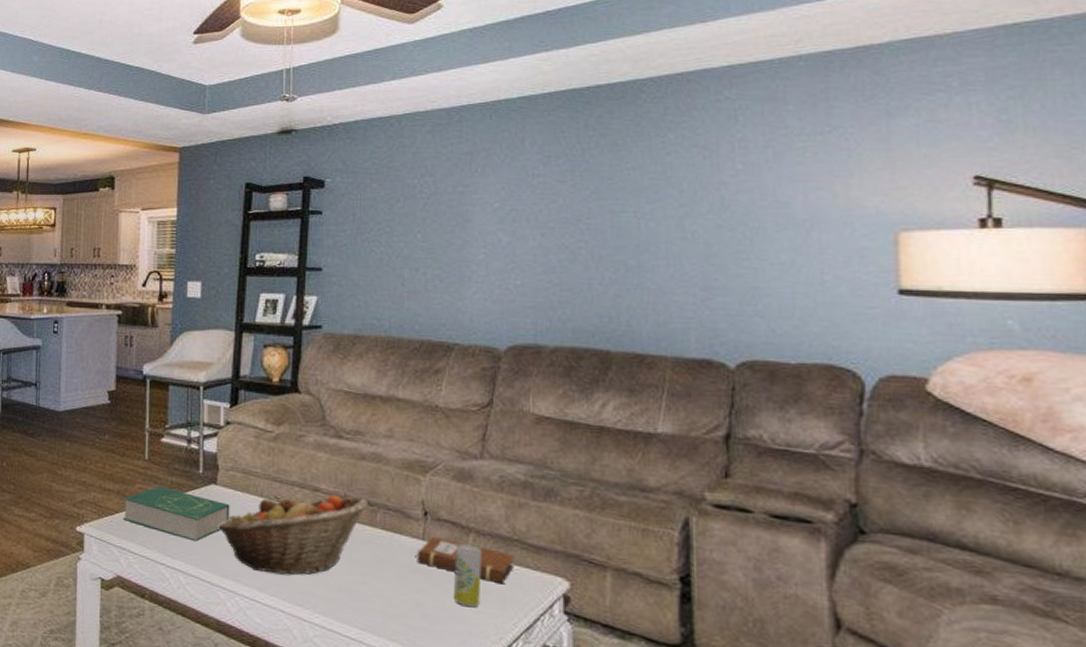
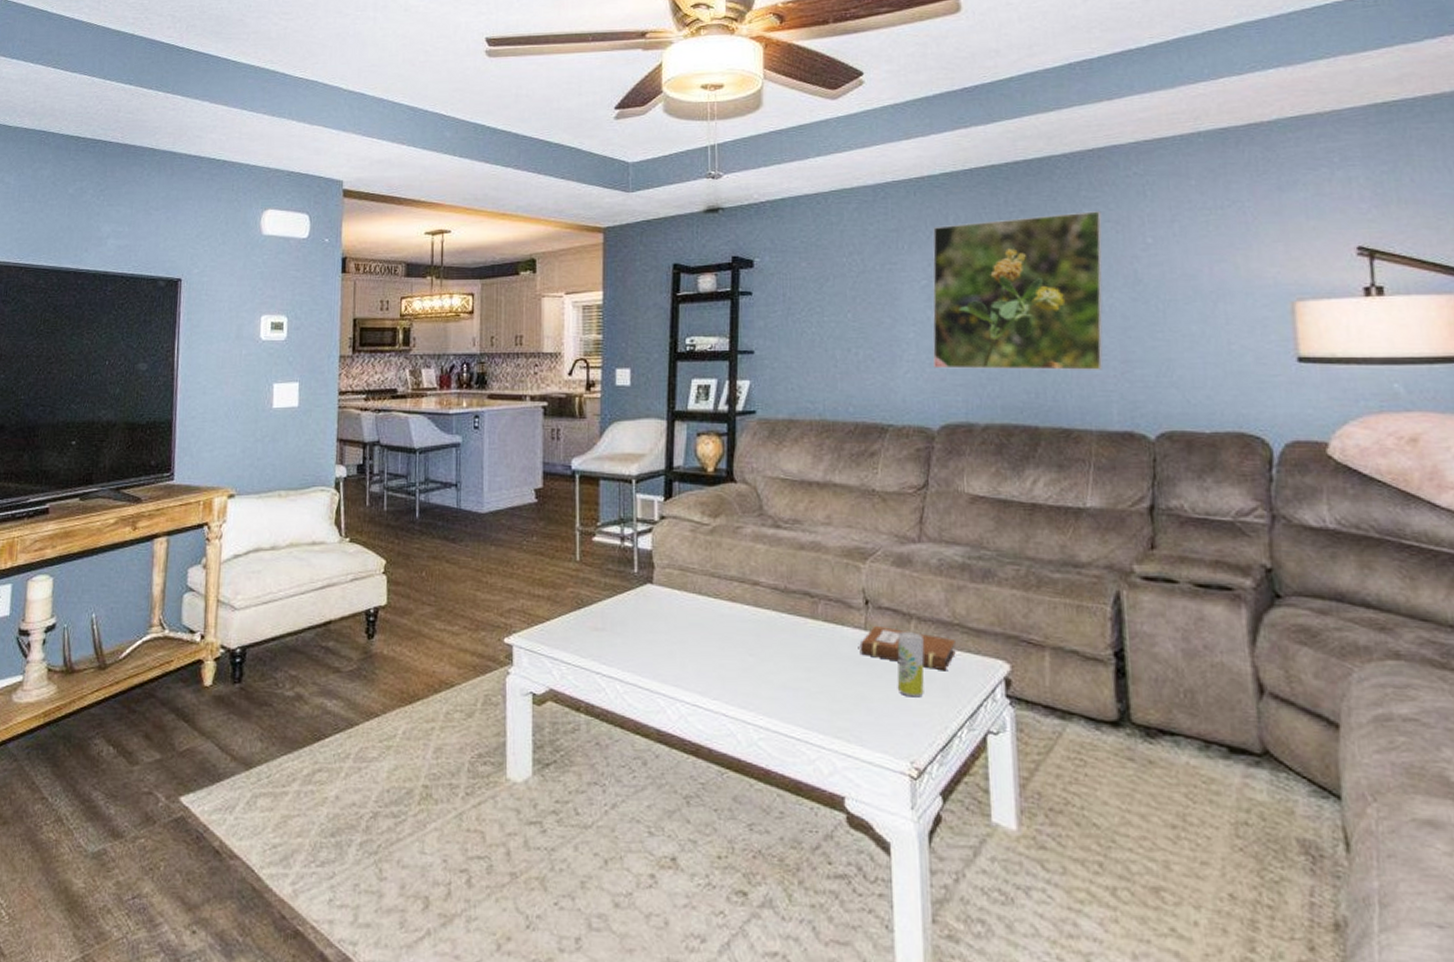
book: present [123,486,230,542] -> none [555,589,667,647]
fruit basket: present [217,495,368,575] -> none [654,588,808,676]
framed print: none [502,136,688,297] -> present [932,211,1103,370]

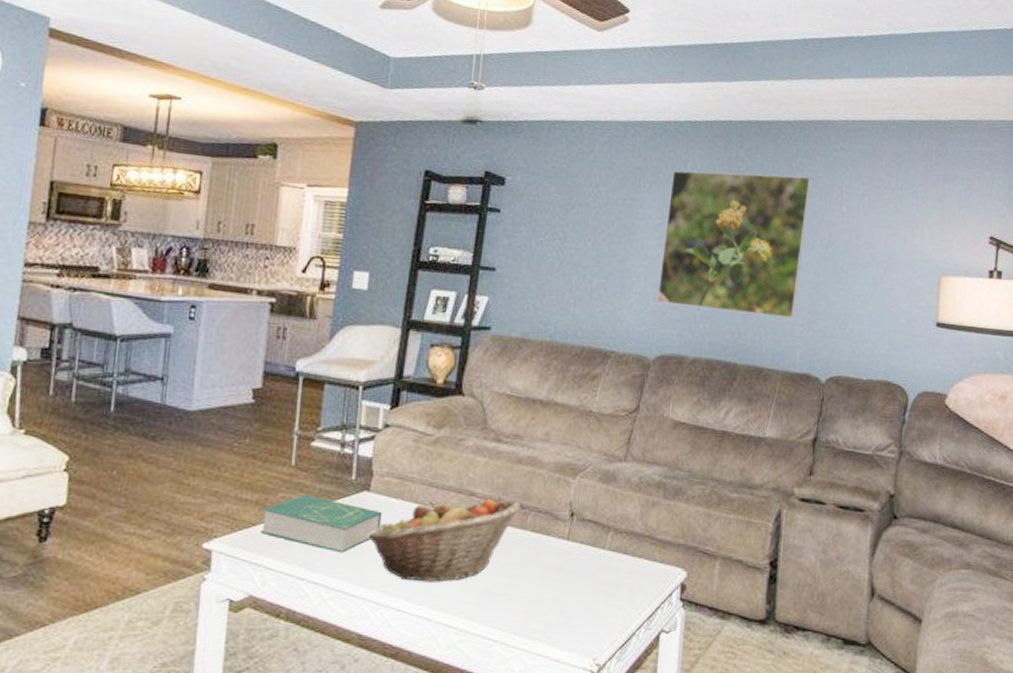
book: none [555,589,667,647] -> present [261,495,382,553]
fruit basket: none [654,588,808,676] -> present [366,499,520,582]
notebook: present [859,625,956,671] -> none [560,535,644,578]
beverage can: present [897,632,925,698] -> none [589,542,618,601]

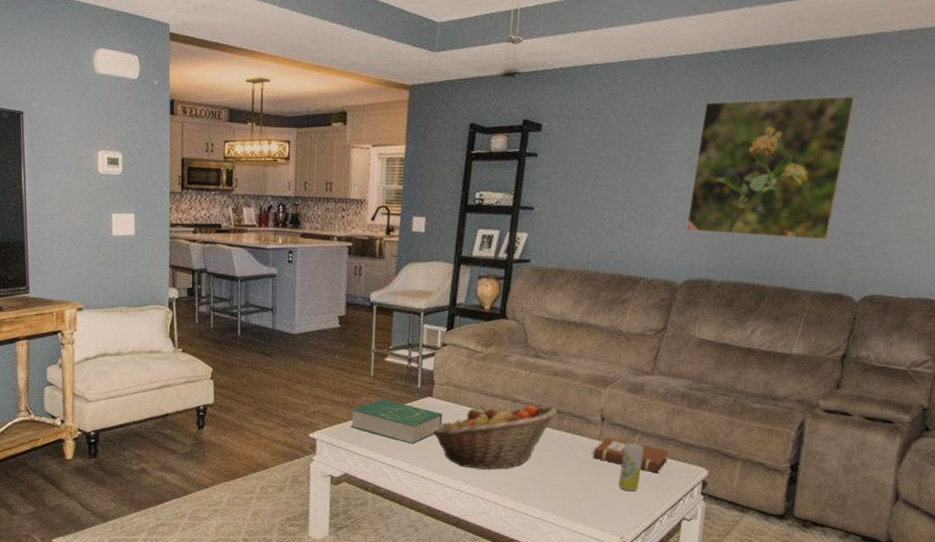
notebook: none [560,535,644,578] -> present [592,437,669,474]
beverage can: none [589,542,618,601] -> present [618,443,644,492]

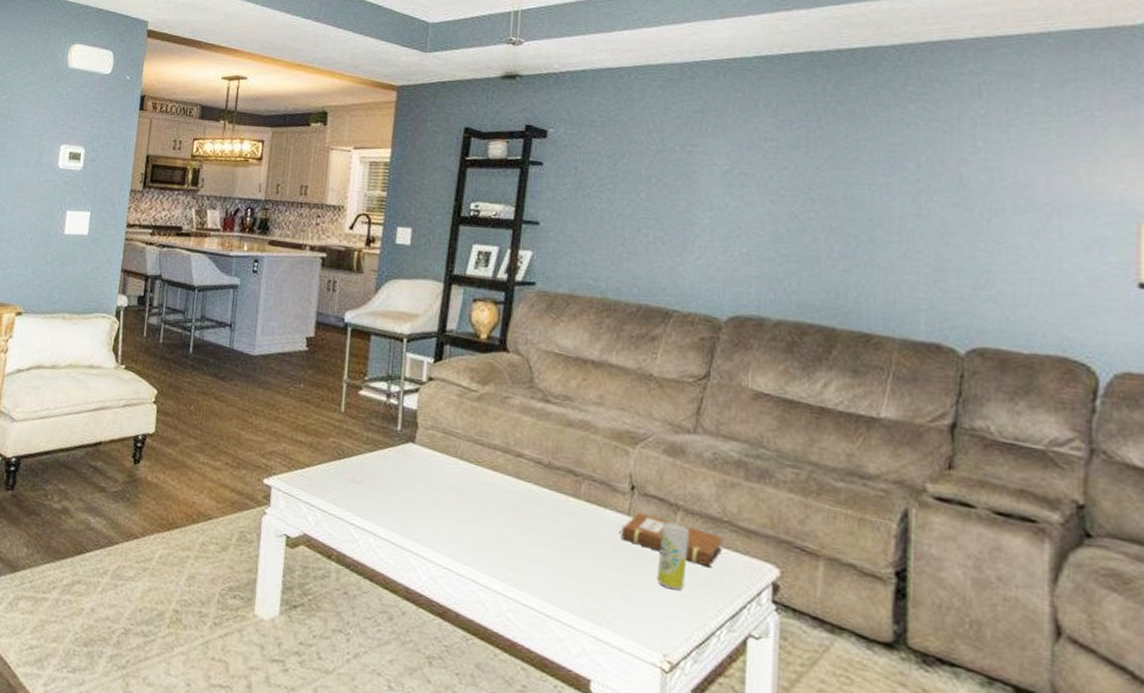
book: present [351,399,443,445] -> none [314,441,427,503]
fruit basket: present [431,405,557,470] -> none [412,459,573,545]
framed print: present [685,95,856,240] -> none [726,107,929,276]

